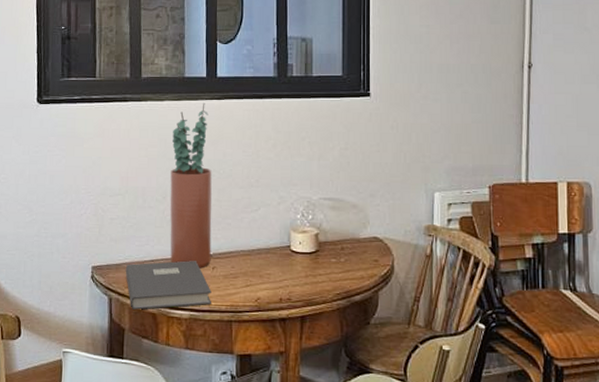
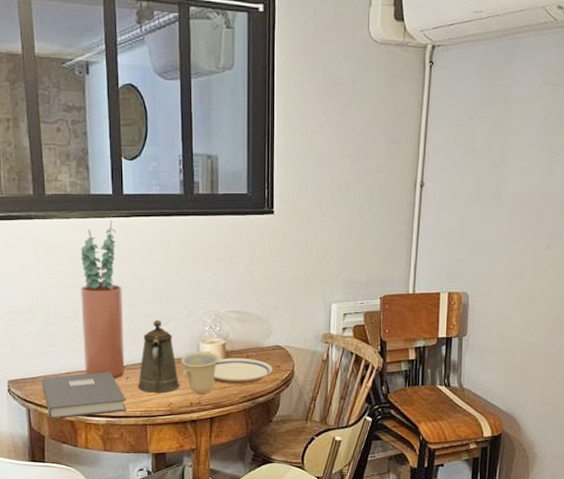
coffee pot: none [224,206,268,286] -> present [138,320,179,393]
cup: none [270,240,312,289] -> present [180,351,219,394]
plate: none [305,249,370,279] -> present [214,358,272,384]

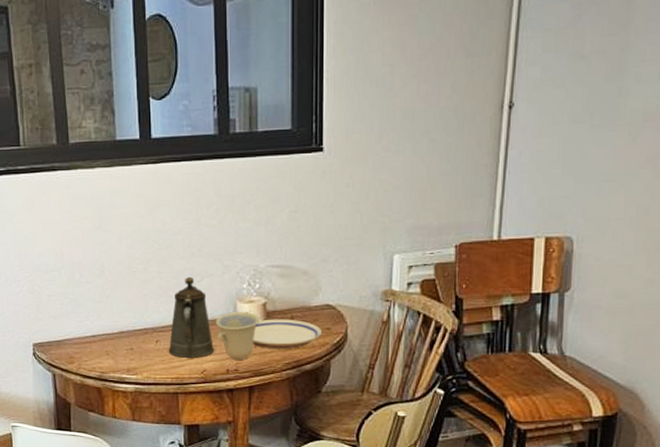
book: present [41,372,126,418] -> none [66,335,156,385]
vase: present [81,220,125,379] -> none [107,167,154,342]

